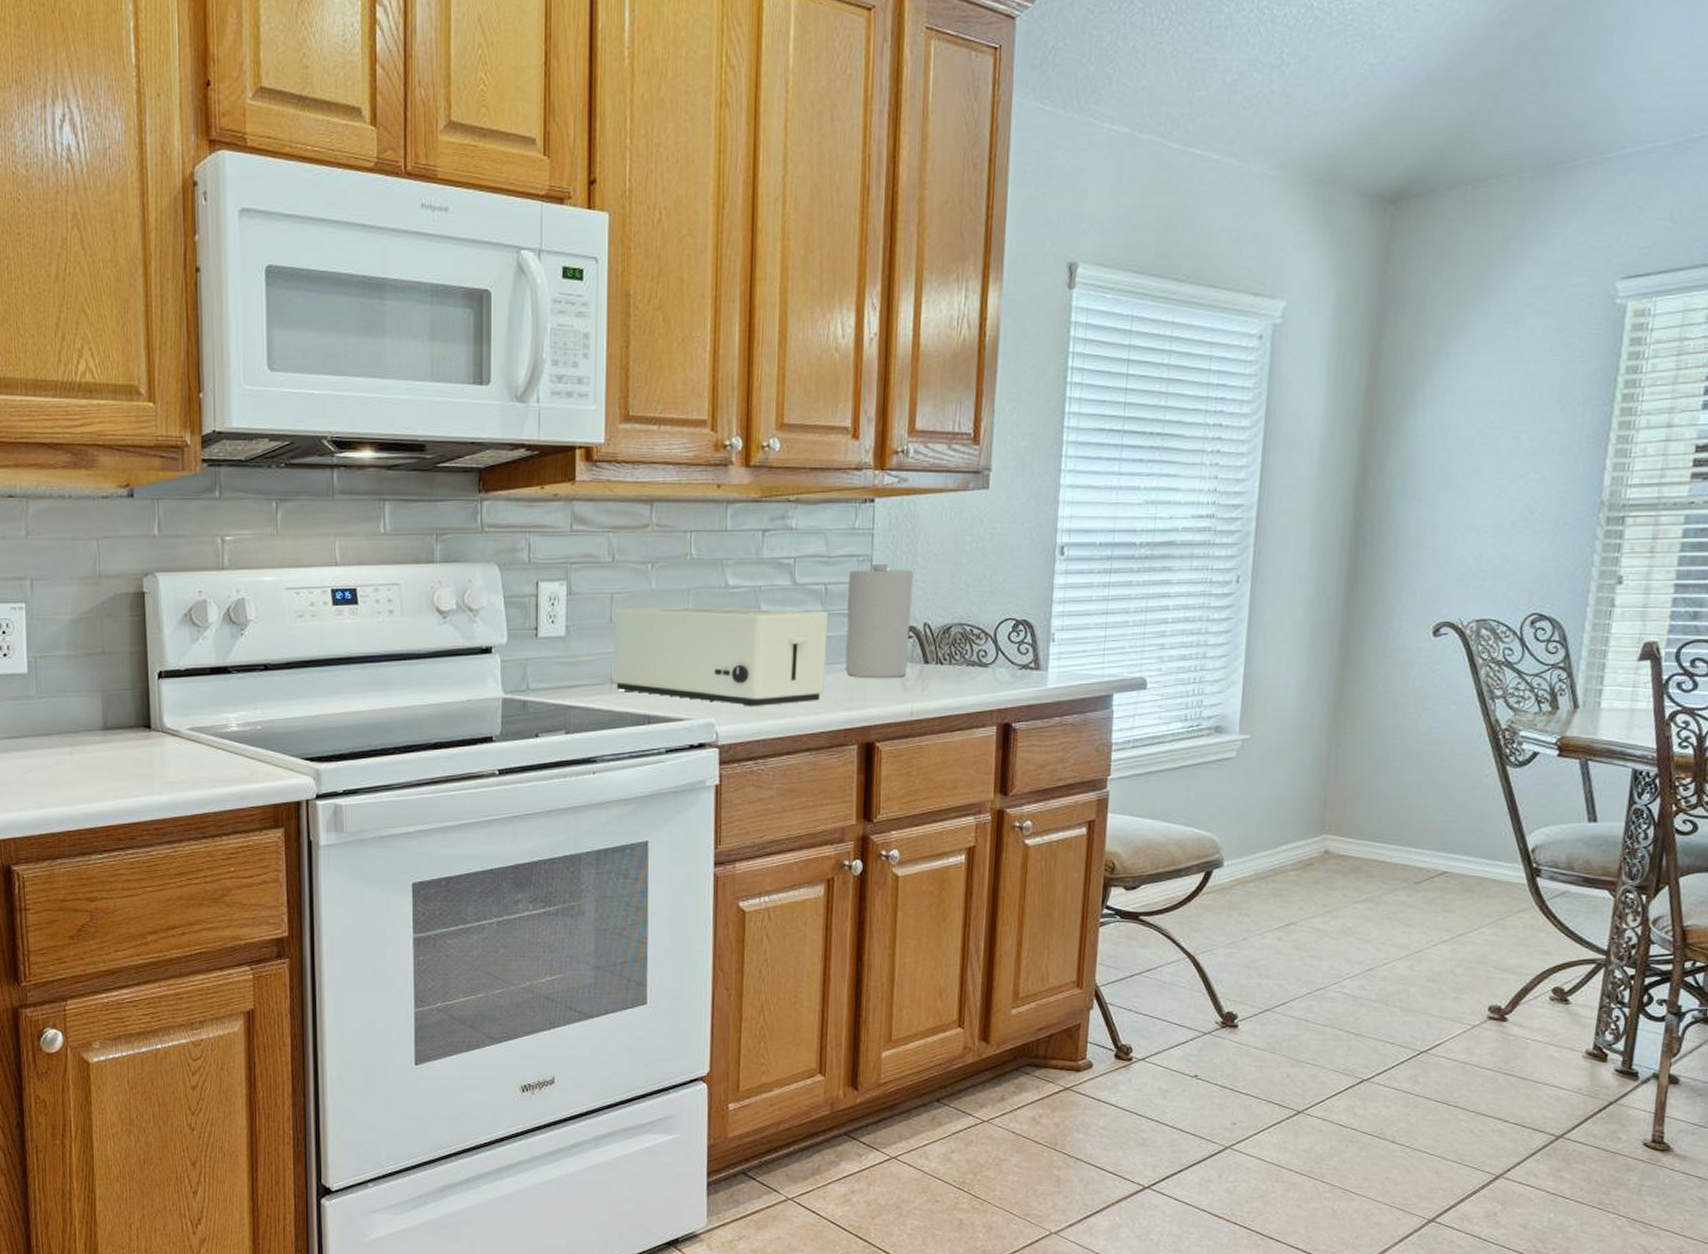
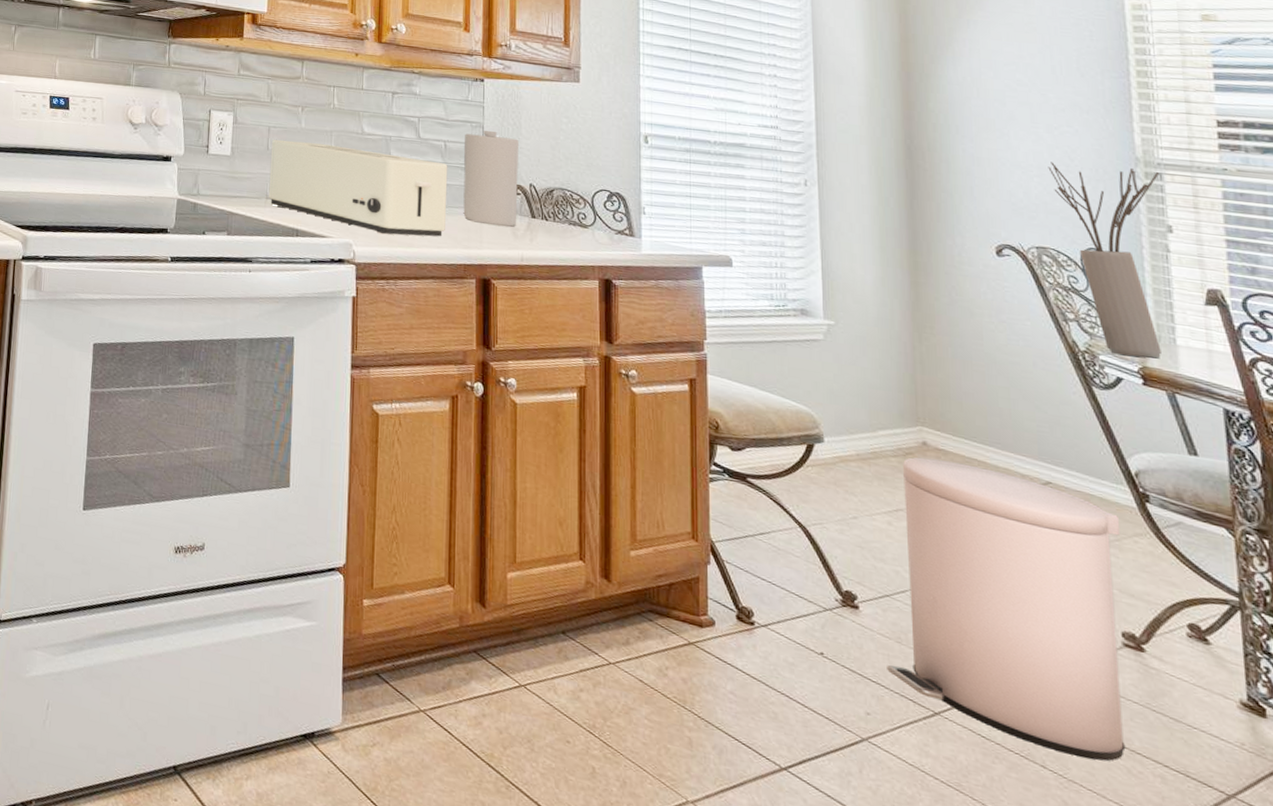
pedal bin: none [1258,866,1508,1127] -> present [887,457,1126,761]
vase: none [1505,515,1623,728] -> present [1048,162,1161,359]

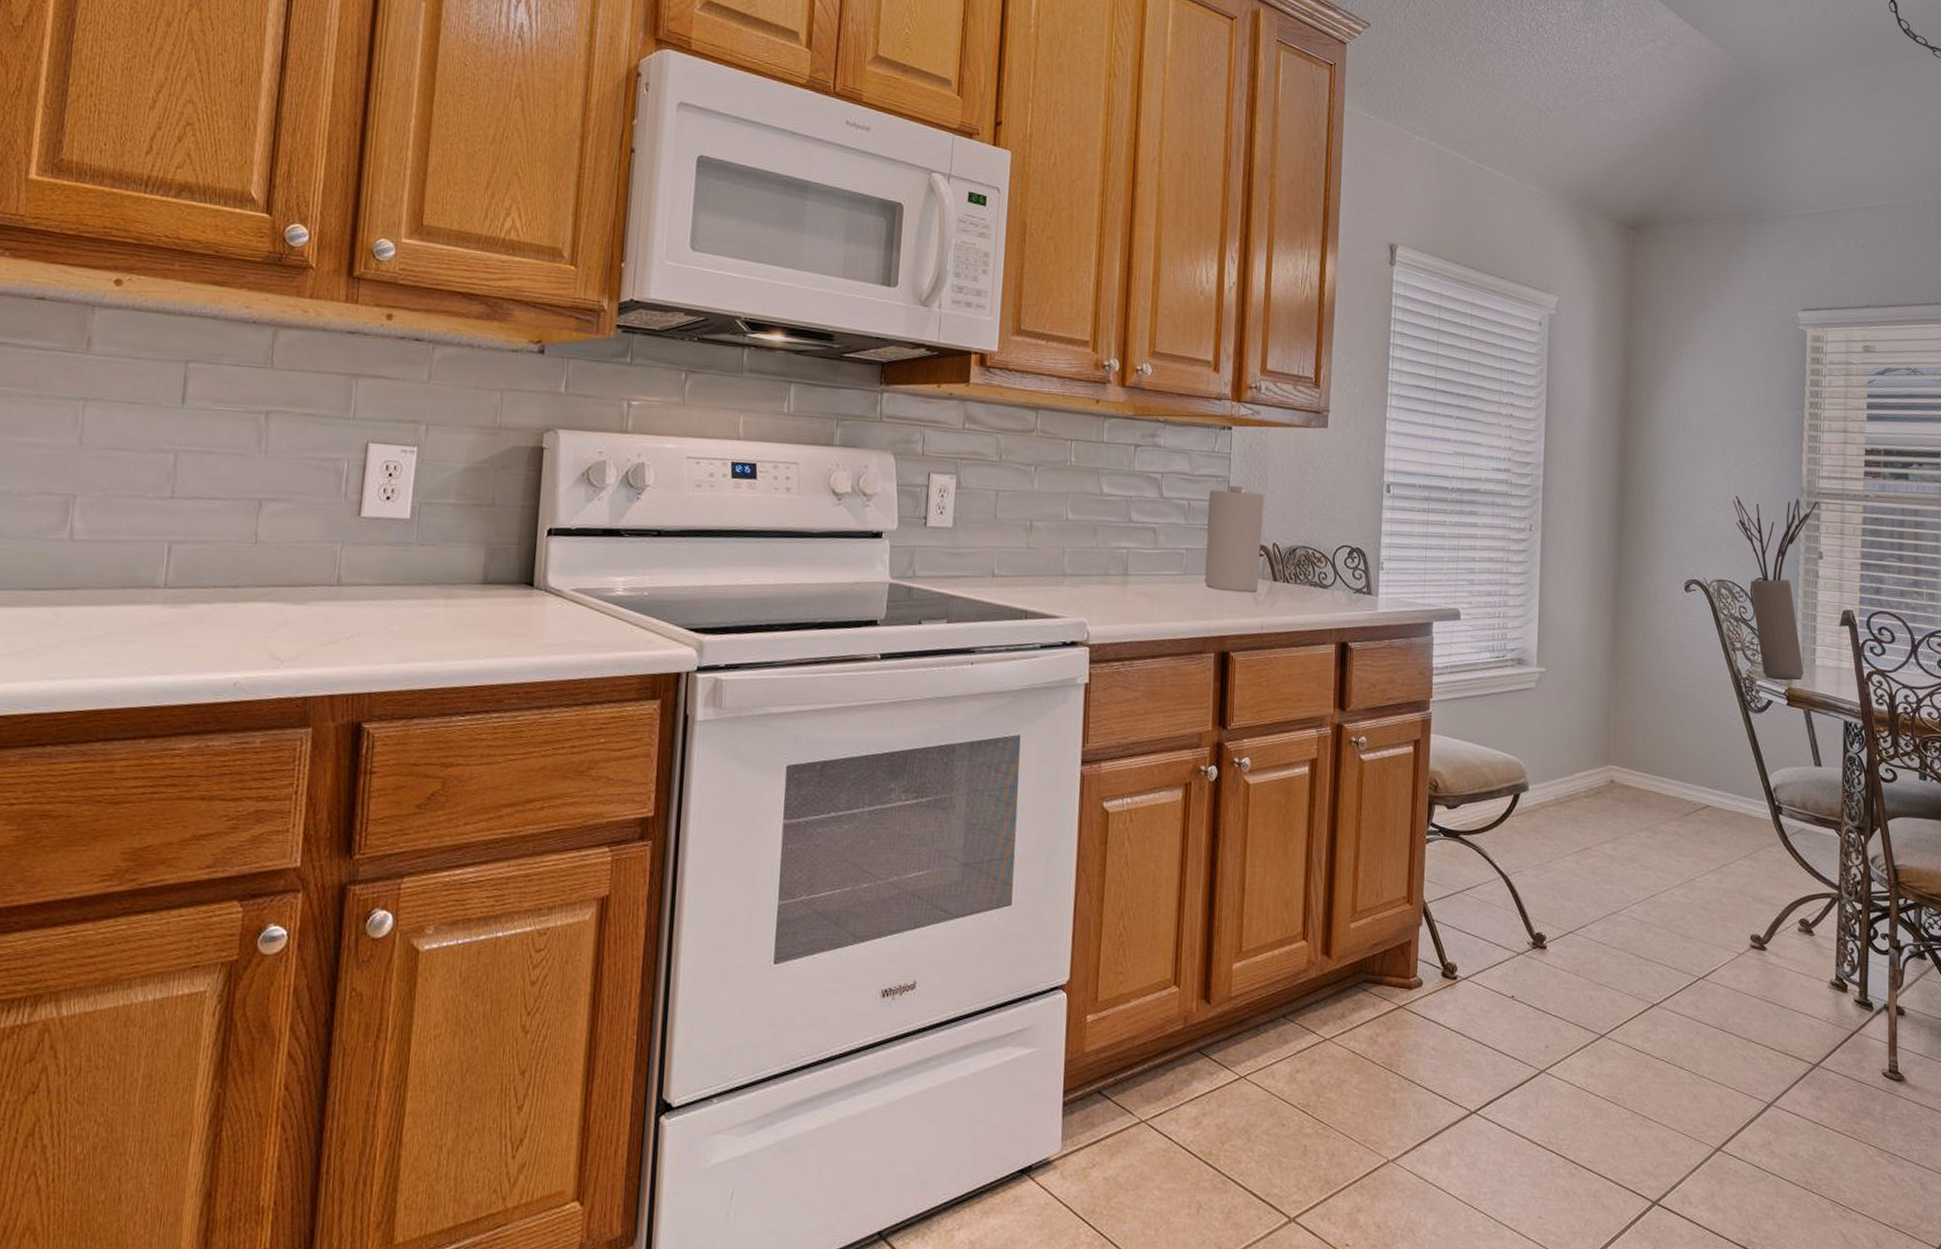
toaster: present [268,139,448,237] -> none [995,505,1191,610]
pedal bin: present [887,457,1126,761] -> none [1565,795,1758,1053]

